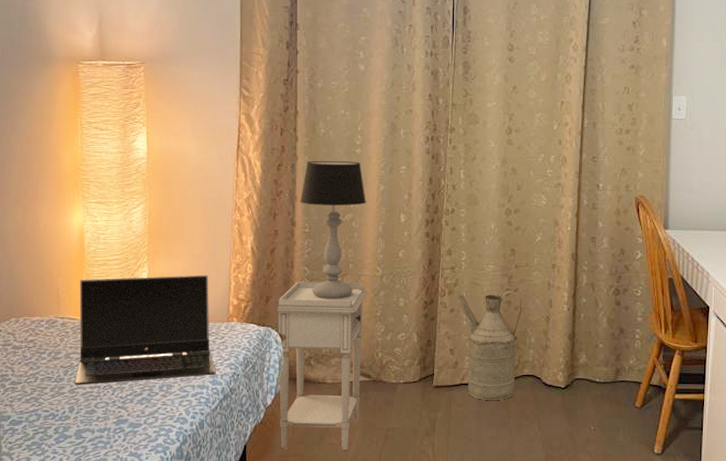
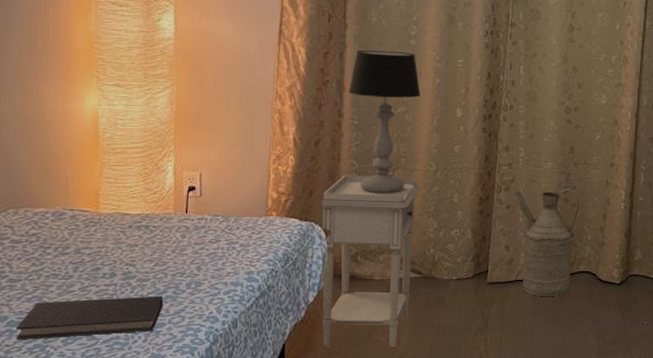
diary: none [17,398,140,437] -> present [15,296,164,339]
laptop computer: present [74,275,216,386] -> none [86,166,252,283]

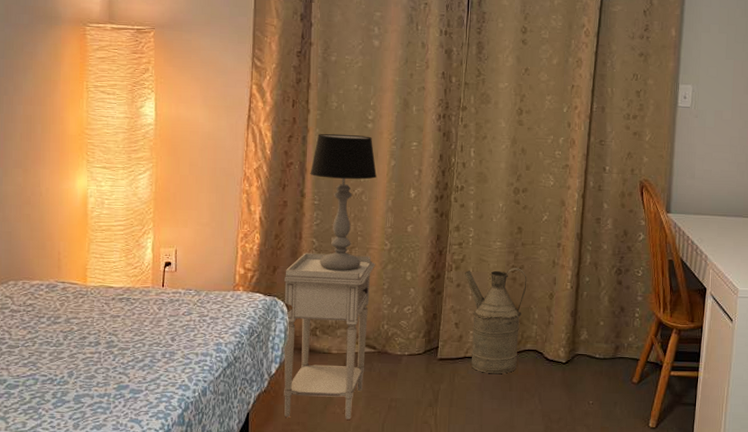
diary: present [15,296,164,339] -> none [13,364,141,401]

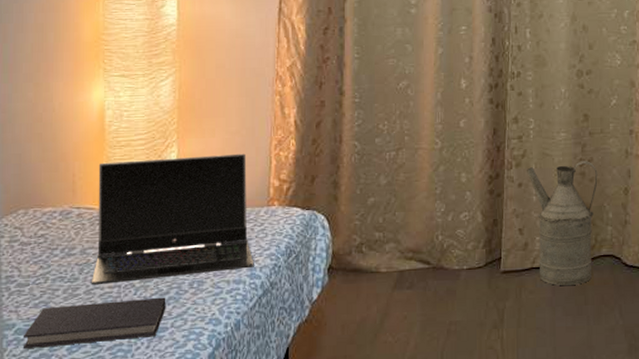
diary: none [13,364,141,401] -> present [23,297,166,348]
laptop computer: none [74,243,220,351] -> present [91,153,254,286]
nightstand: present [283,253,376,420] -> none [323,157,426,351]
table lamp: present [310,133,377,271] -> none [349,22,423,177]

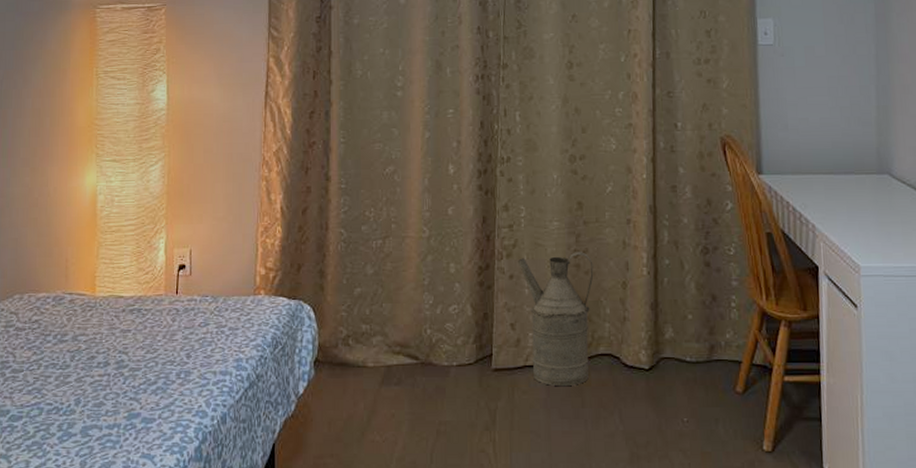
diary: present [23,297,166,348] -> none [16,387,154,436]
laptop computer: present [91,153,254,286] -> none [81,240,241,373]

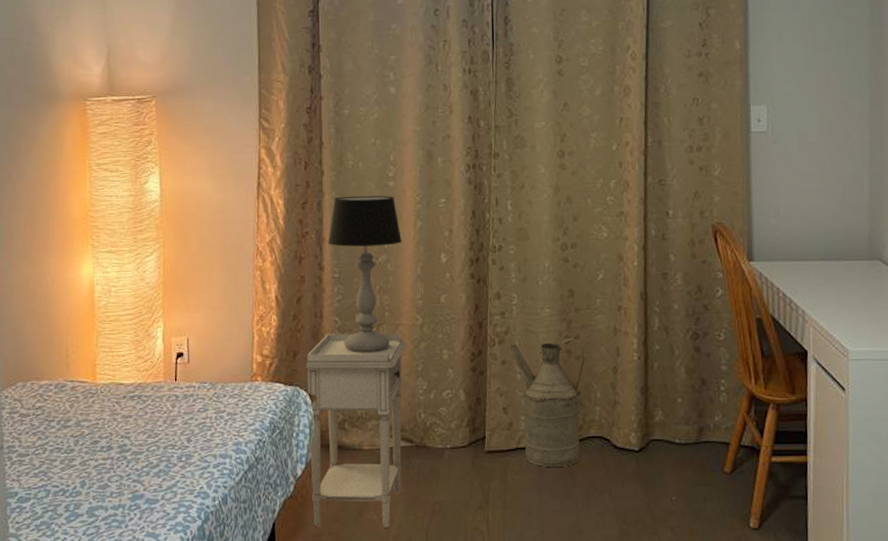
nightstand: none [309,245,414,449] -> present [305,333,407,528]
table lamp: none [335,105,409,266] -> present [328,195,402,353]

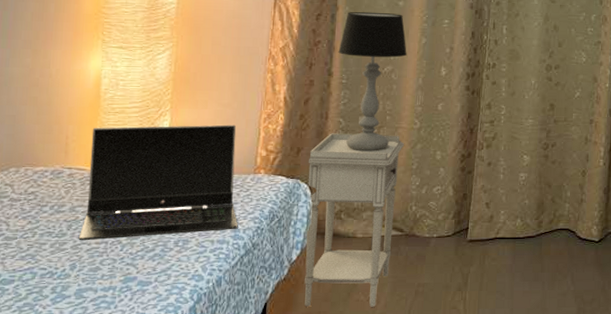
laptop computer: none [85,329,240,457] -> present [78,124,238,241]
watering can: present [509,338,585,467] -> none [495,145,560,254]

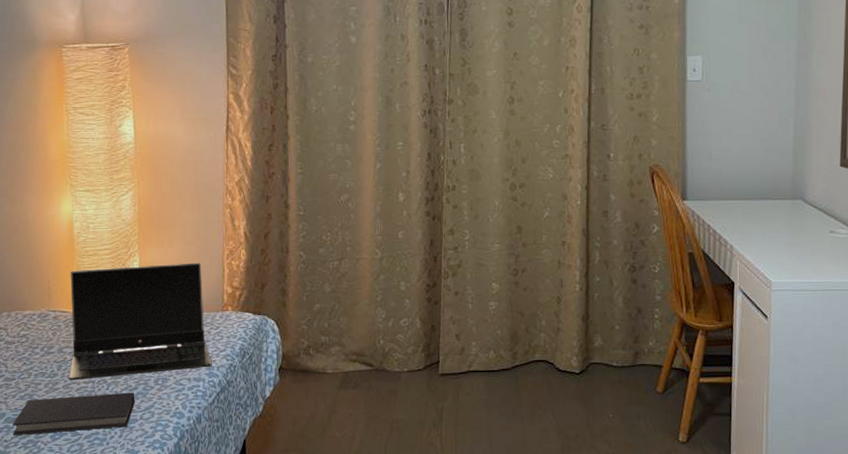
diary: none [7,254,152,298] -> present [12,392,135,435]
nightstand: present [305,133,405,307] -> none [272,266,367,444]
table lamp: present [338,11,407,151] -> none [293,138,362,285]

